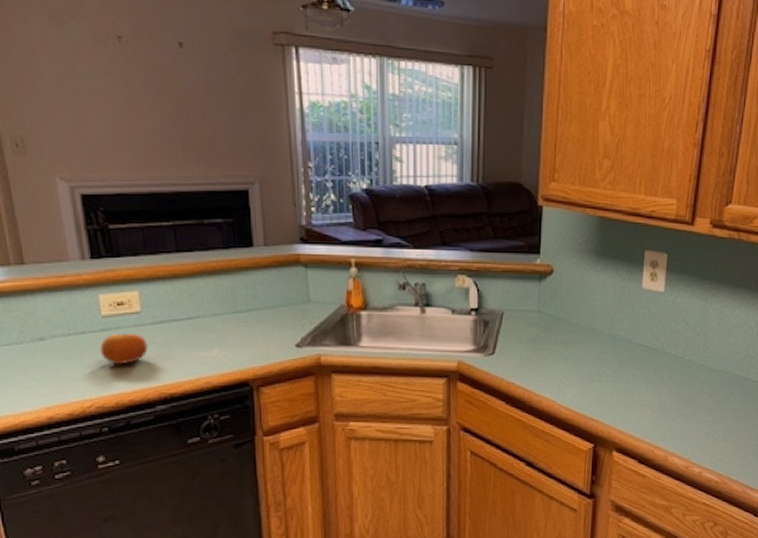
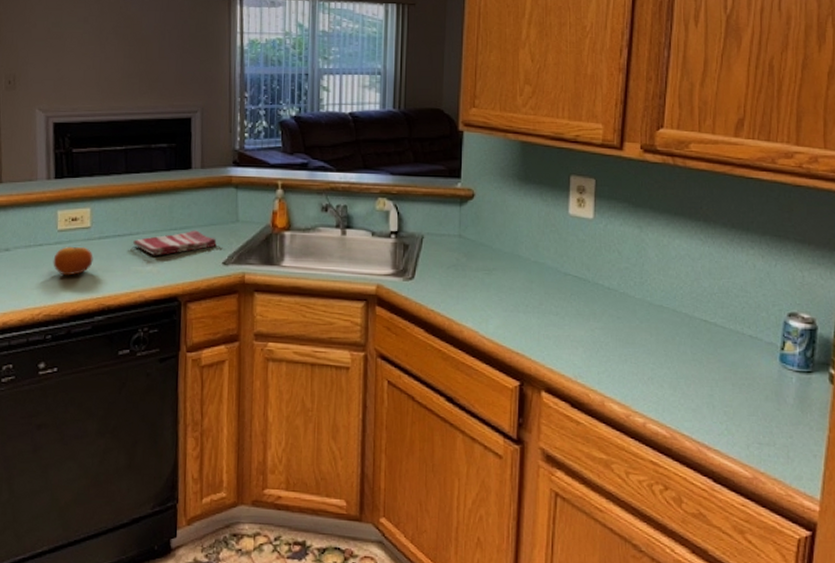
dish towel: none [193,312,288,341] -> present [133,230,217,256]

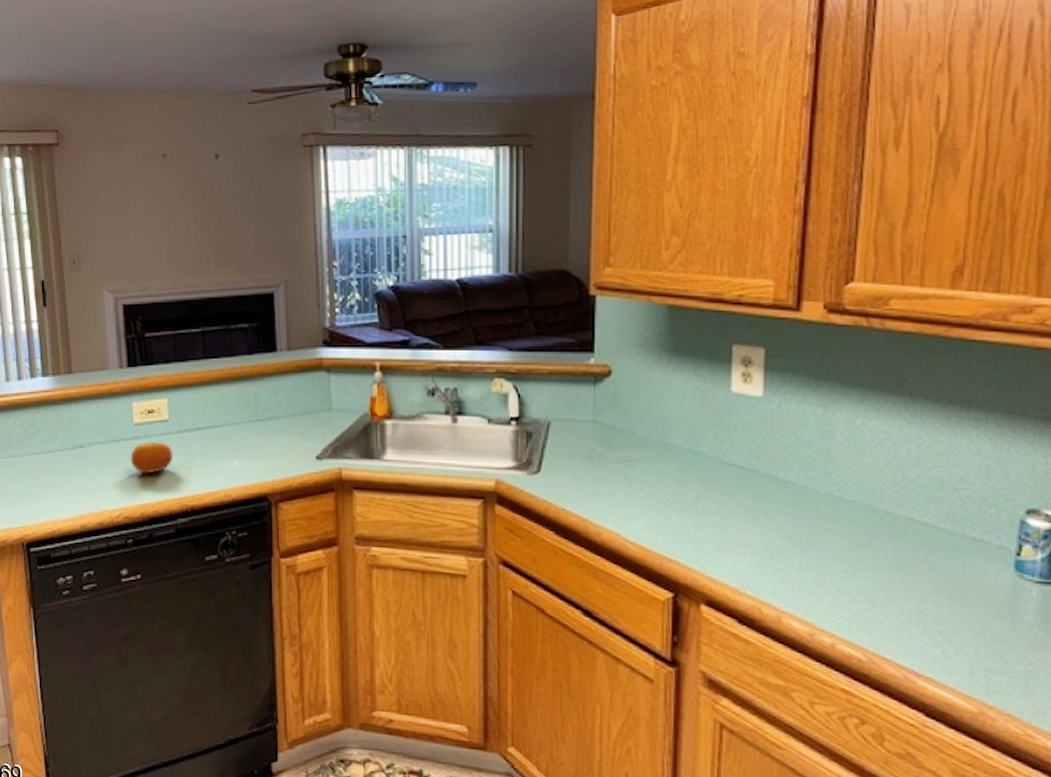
dish towel: present [133,230,217,256] -> none [216,420,308,451]

